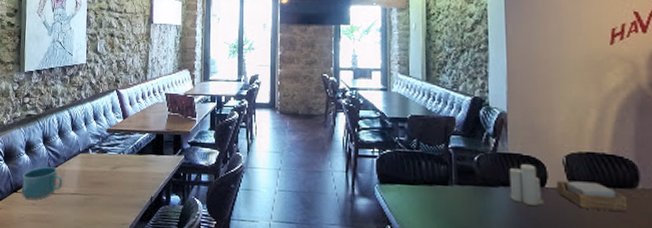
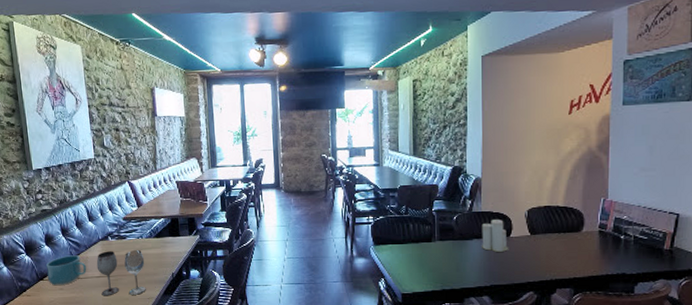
wineglass: none [73,165,124,219] -> present [96,250,146,296]
napkin holder: present [557,180,628,211] -> none [520,229,574,251]

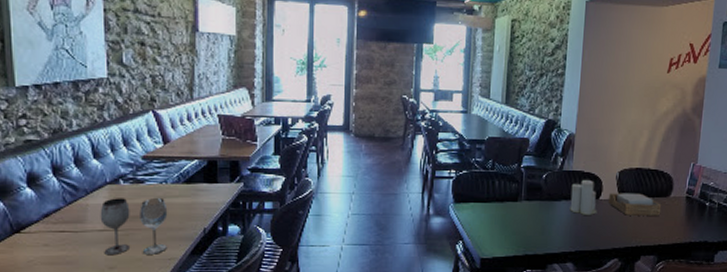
cup: present [46,255,87,286] -> none [26,201,86,241]
napkin holder: none [520,229,574,251] -> present [609,193,662,216]

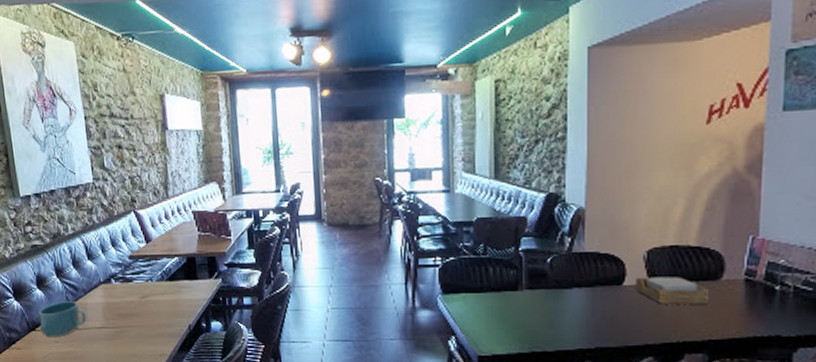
cup: none [26,201,86,241] -> present [39,301,87,338]
wineglass: present [100,198,168,256] -> none [97,296,158,352]
candle: present [568,179,597,215] -> none [583,261,621,305]

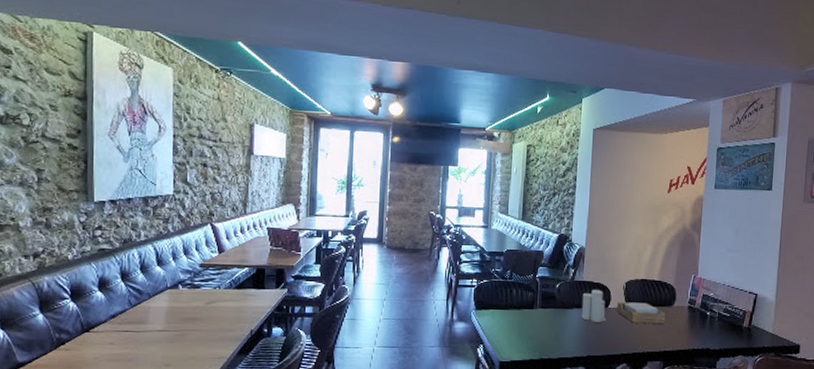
cup: present [39,301,87,338] -> none [96,304,147,340]
candle: none [583,261,621,305] -> present [580,289,607,322]

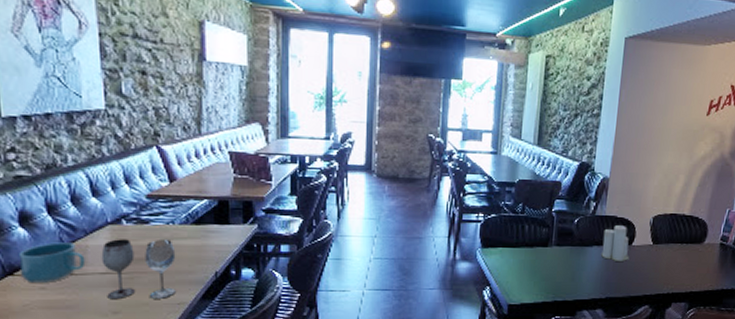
cup: none [96,304,147,340] -> present [19,242,86,284]
wineglass: none [160,301,220,354] -> present [101,239,176,300]
napkin holder: present [617,302,666,324] -> none [641,239,695,263]

